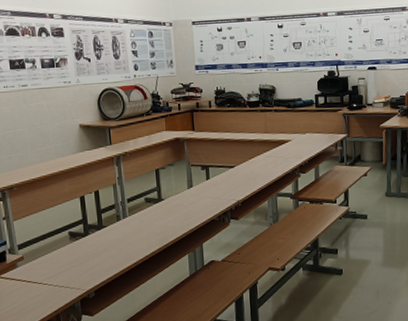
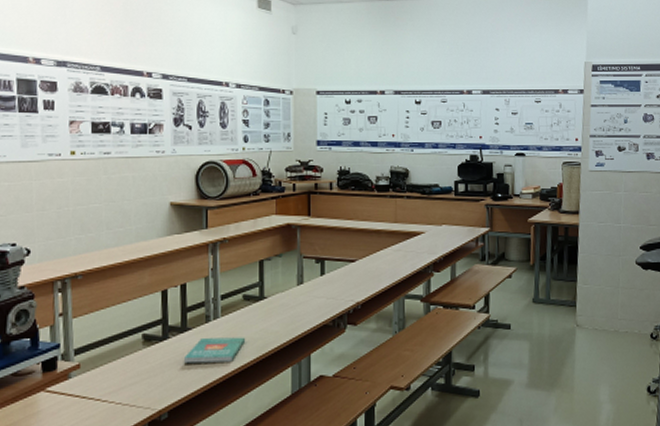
book: none [102,232,150,254] -> present [183,337,246,364]

